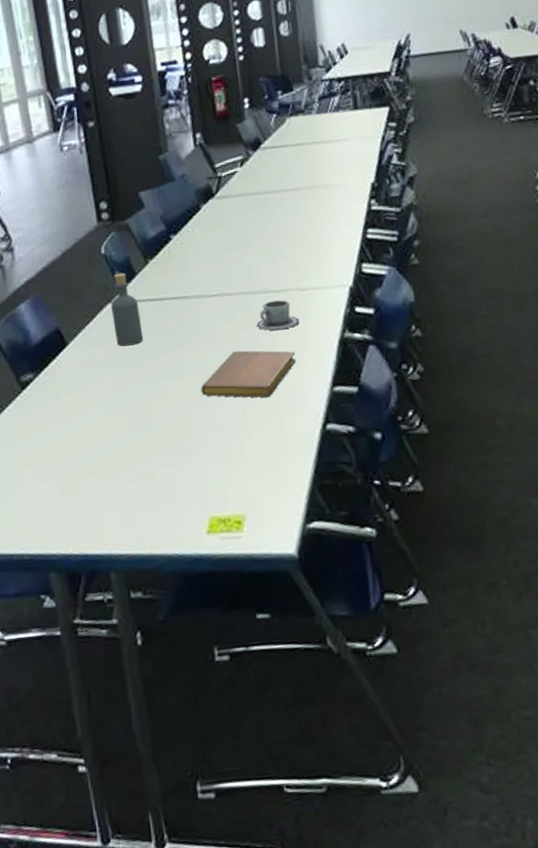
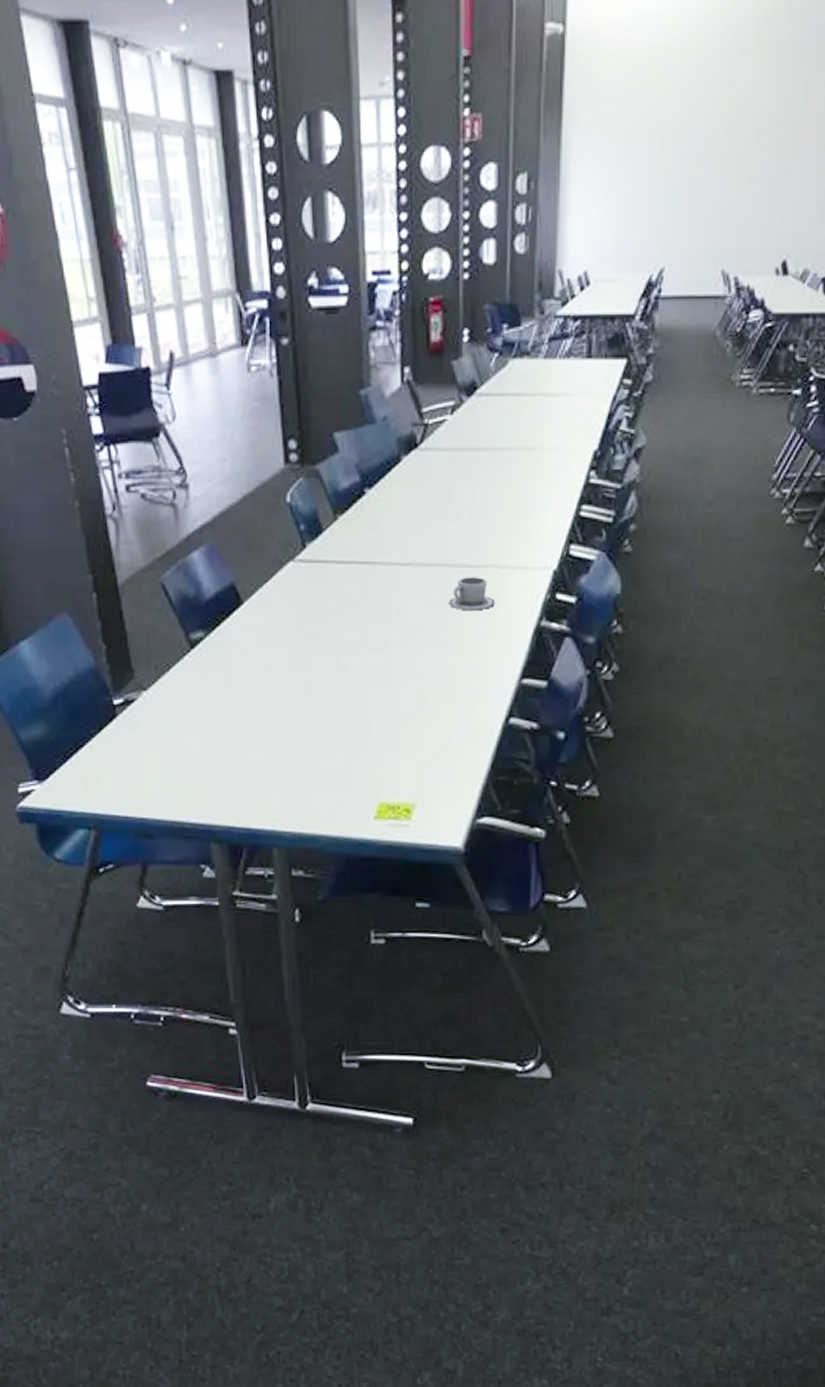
bottle: present [111,272,144,346] -> none [293,527,326,612]
notebook: present [200,350,297,398] -> none [382,629,487,684]

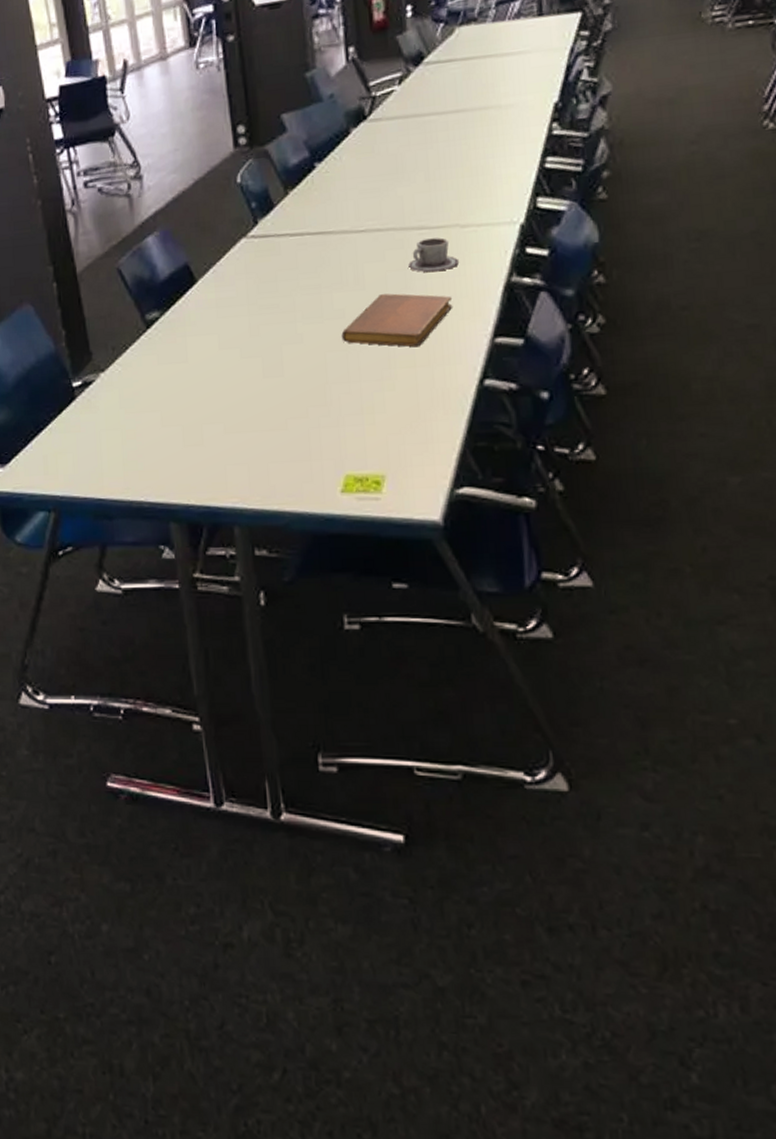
notebook: none [382,629,487,684] -> present [341,293,453,347]

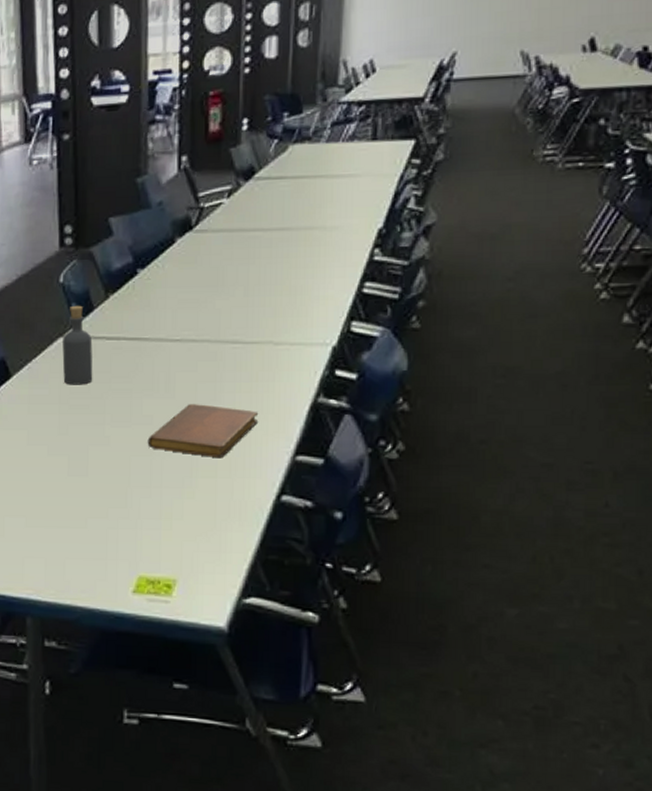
bottle: none [245,204,280,285] -> present [62,305,93,385]
cup: present [408,237,459,272] -> none [219,353,268,387]

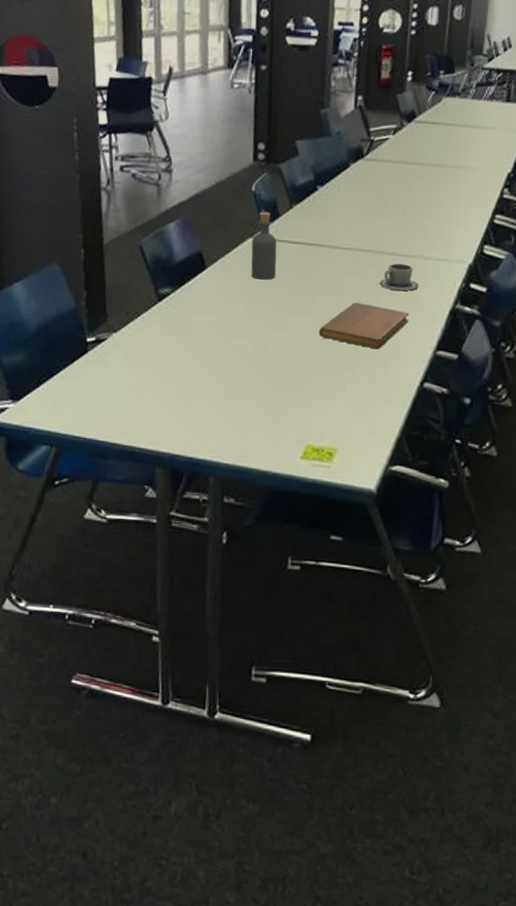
cup: none [219,353,268,387] -> present [380,263,418,292]

